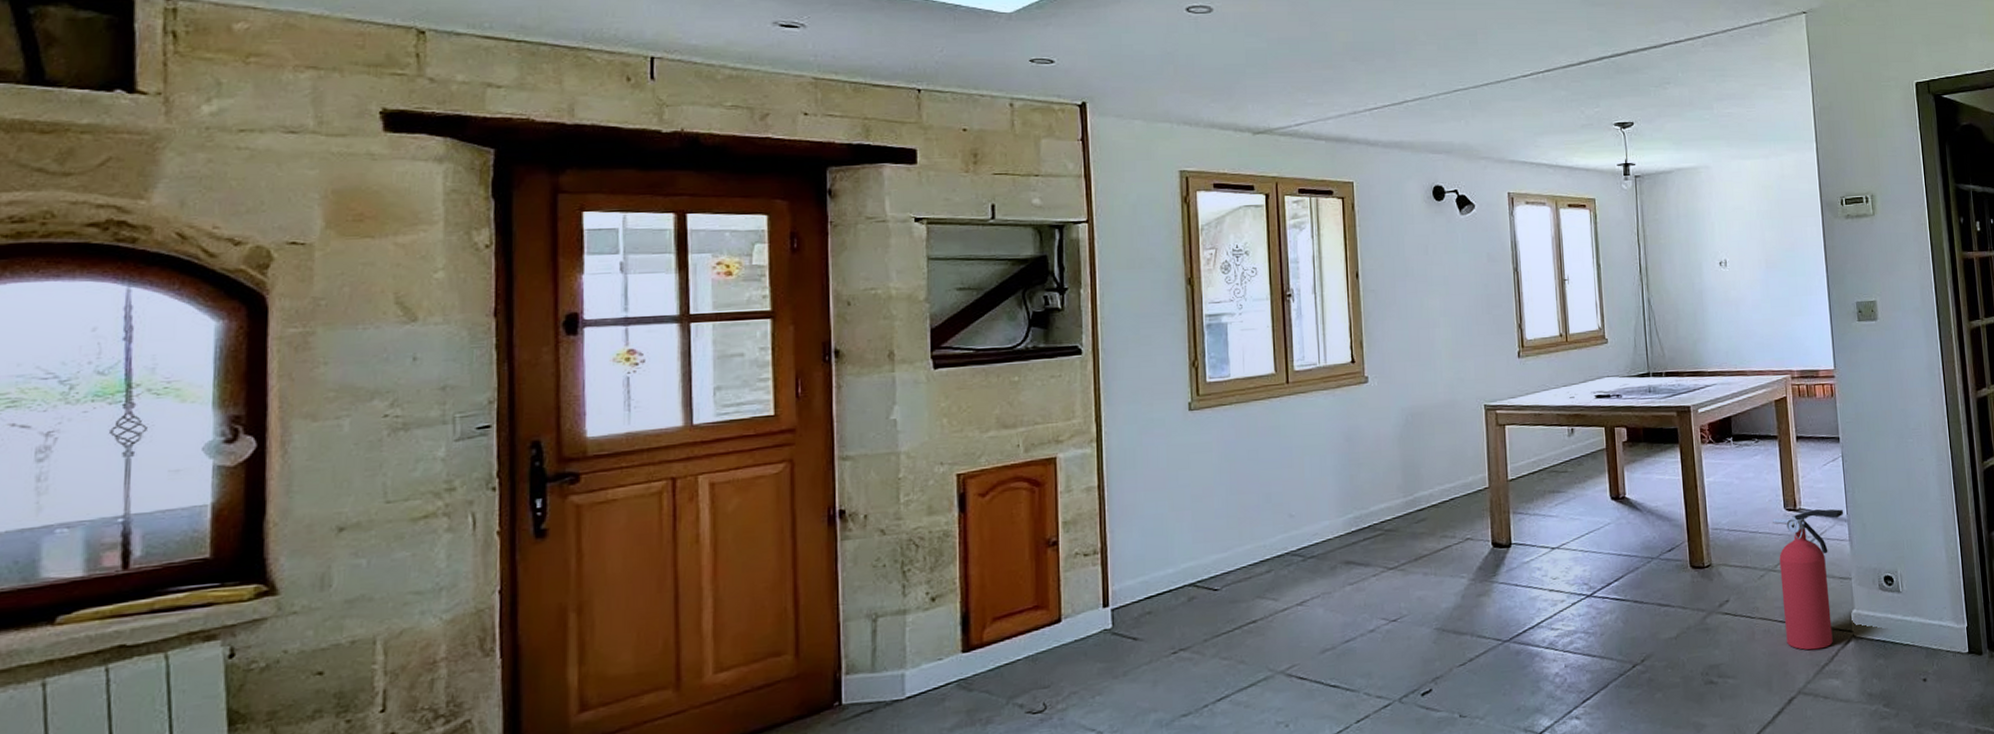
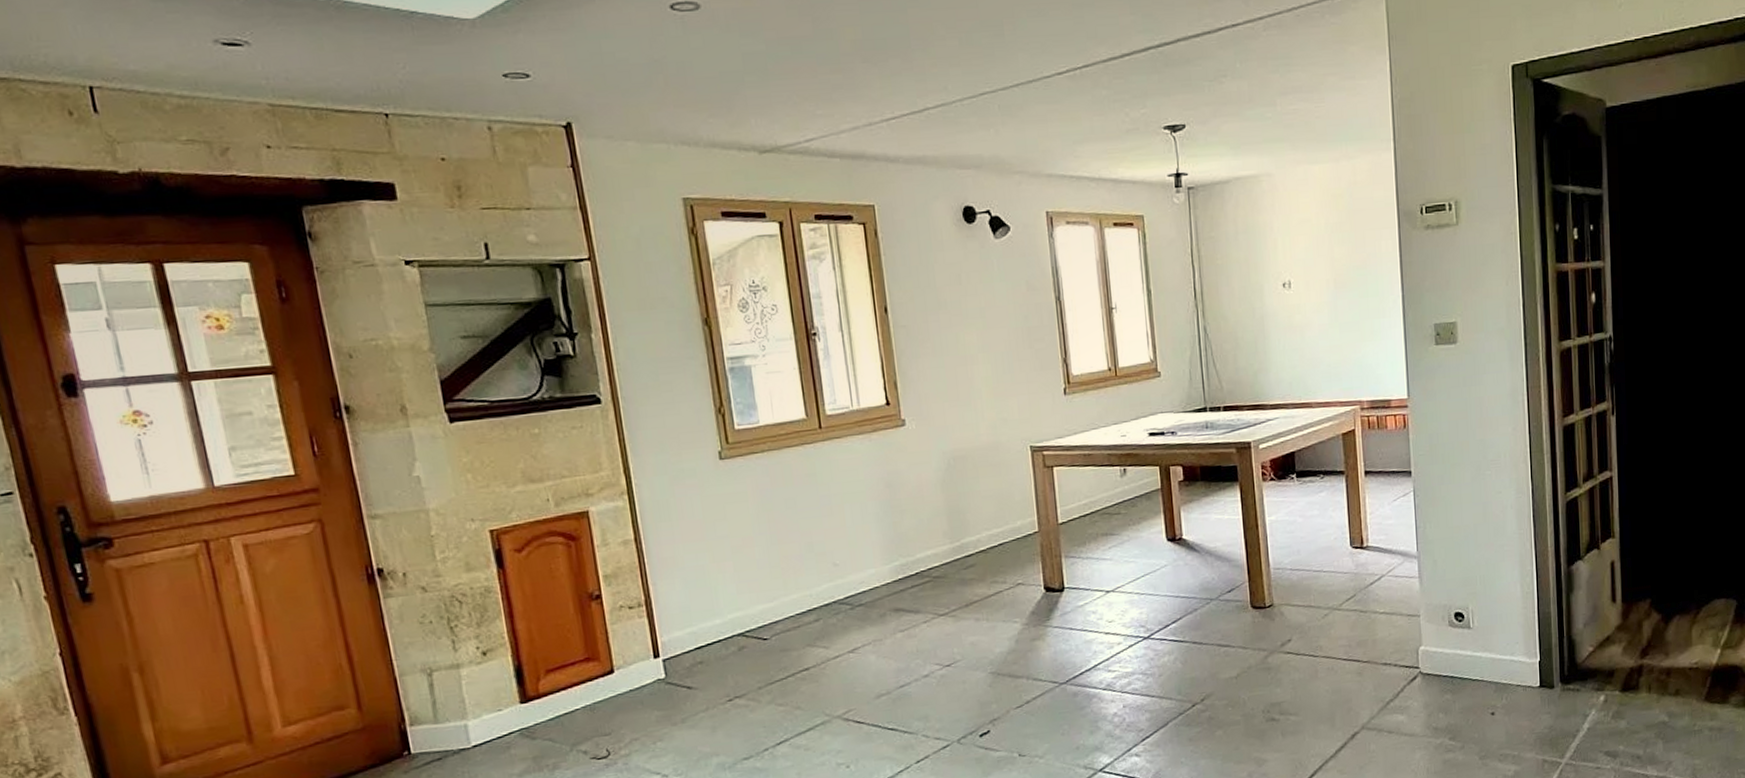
fire extinguisher: present [1773,509,1843,650] -> none [1338,545,1413,687]

